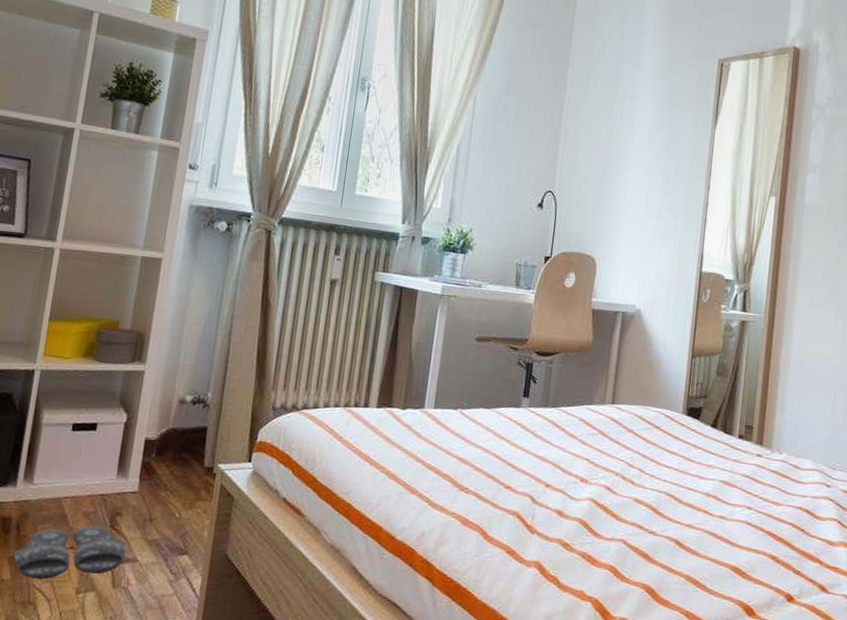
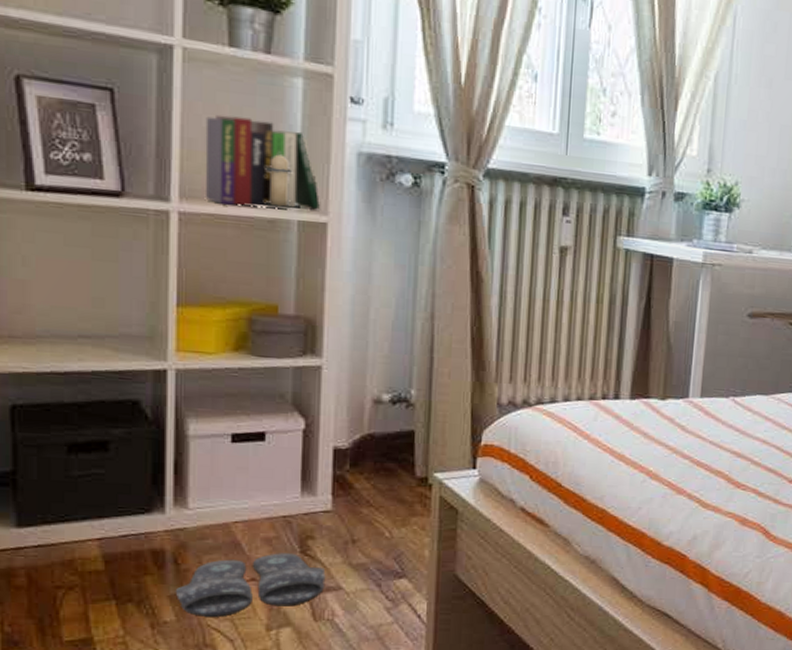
books: none [80,177,159,249] -> present [205,114,320,210]
candle: none [120,203,143,248] -> present [264,150,293,209]

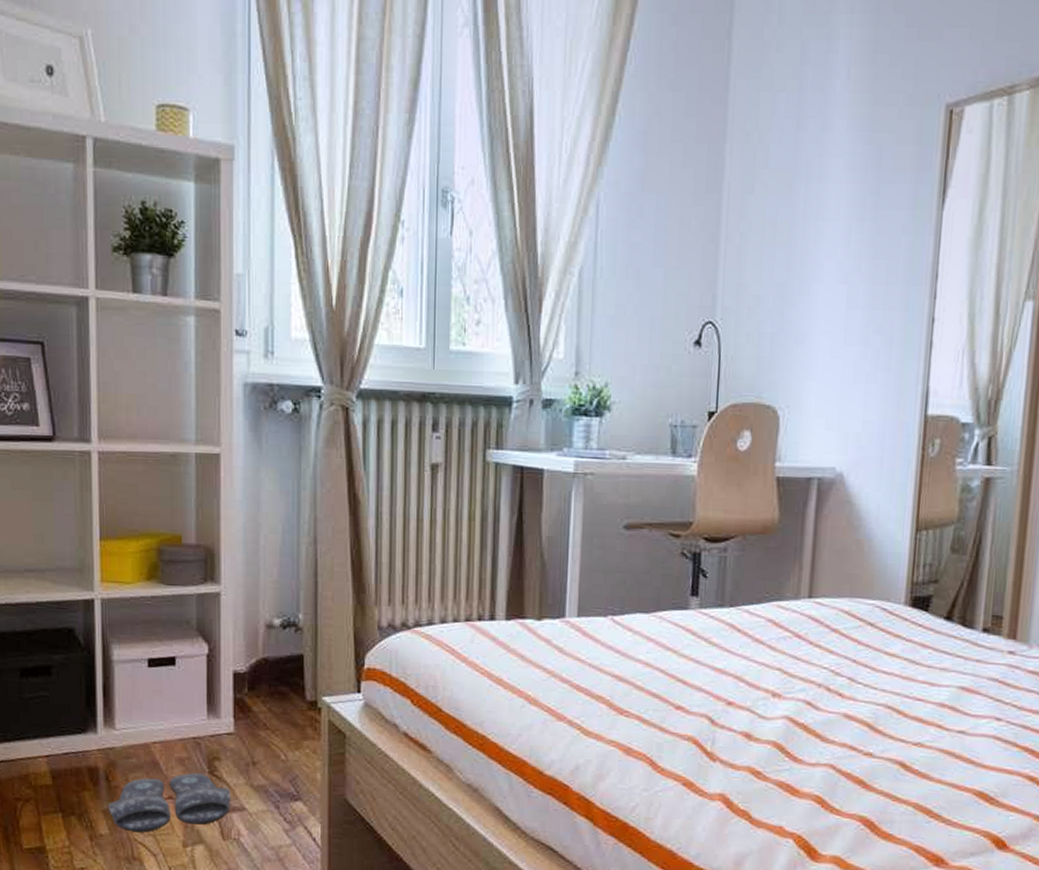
books: present [205,114,320,210] -> none [116,358,213,443]
candle: present [264,150,293,209] -> none [166,387,190,442]

